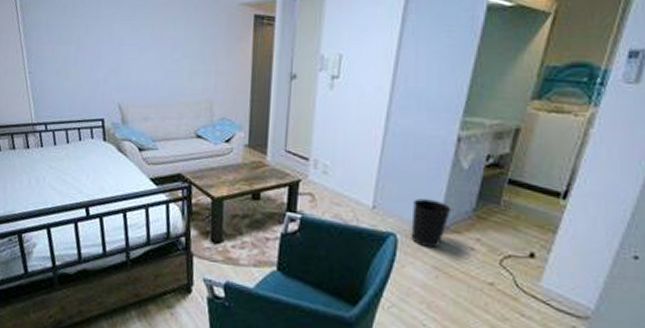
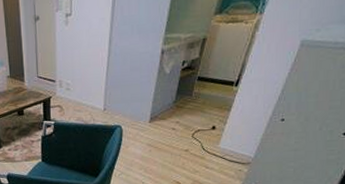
wastebasket: present [411,198,452,249] -> none [131,98,159,133]

